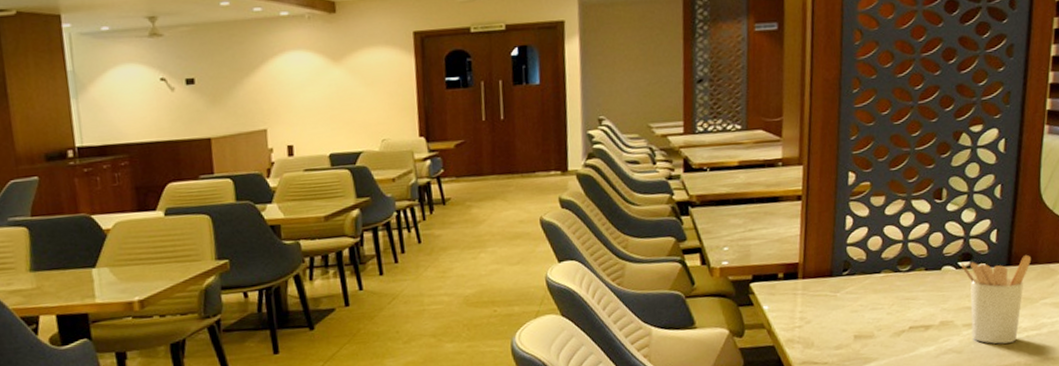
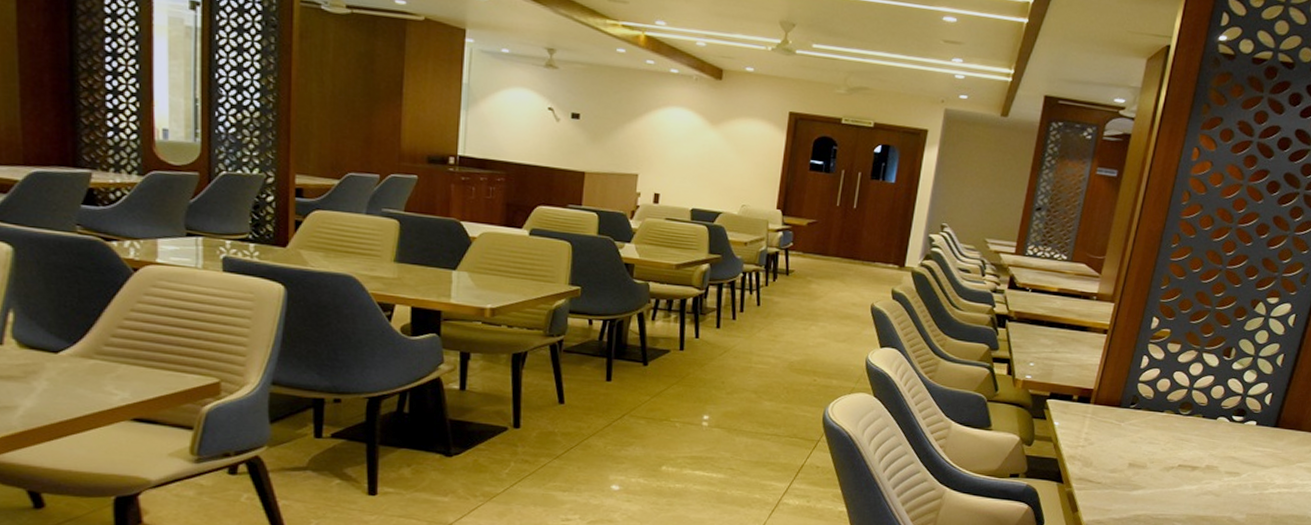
utensil holder: present [960,254,1032,344] -> none [1231,417,1297,496]

